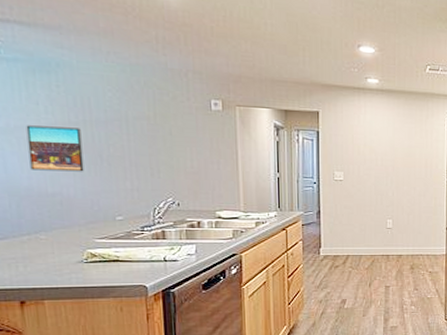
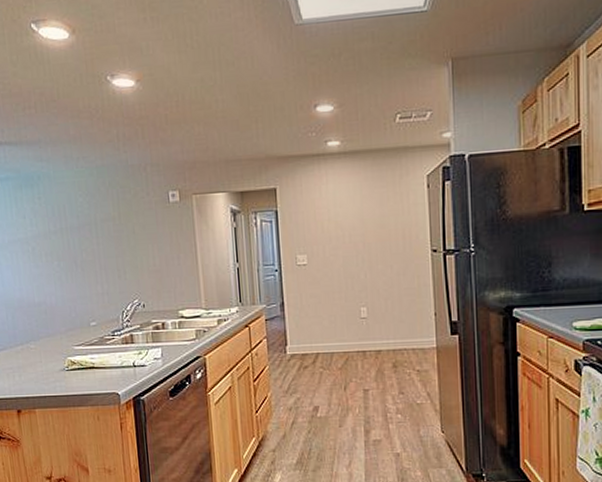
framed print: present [26,125,84,172] -> none [16,236,63,282]

